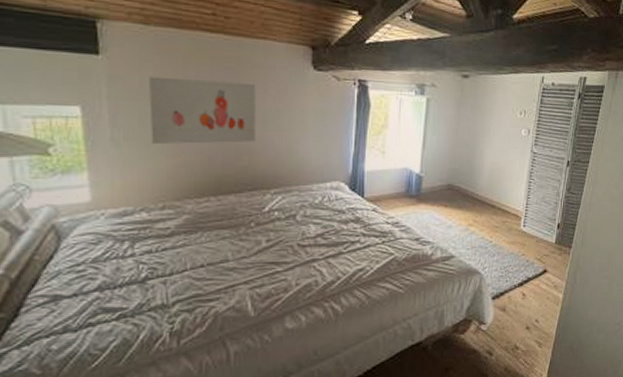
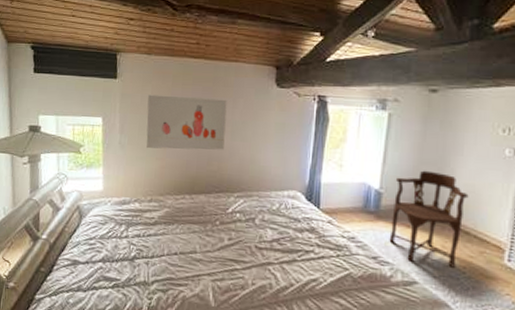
chair: none [429,152,494,238] -> present [389,170,469,268]

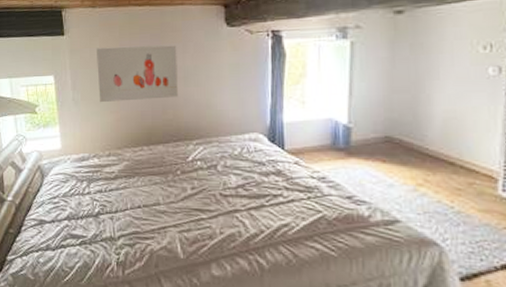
chair: present [389,170,469,268] -> none [364,99,450,202]

